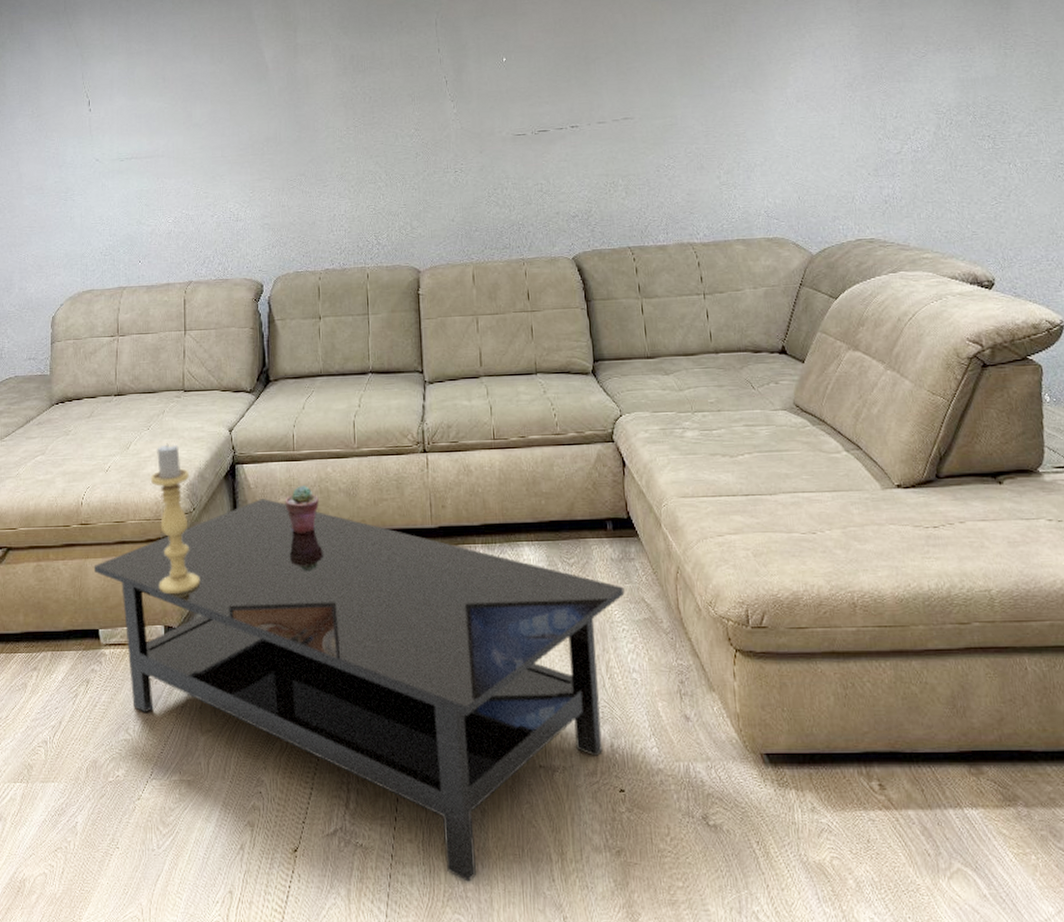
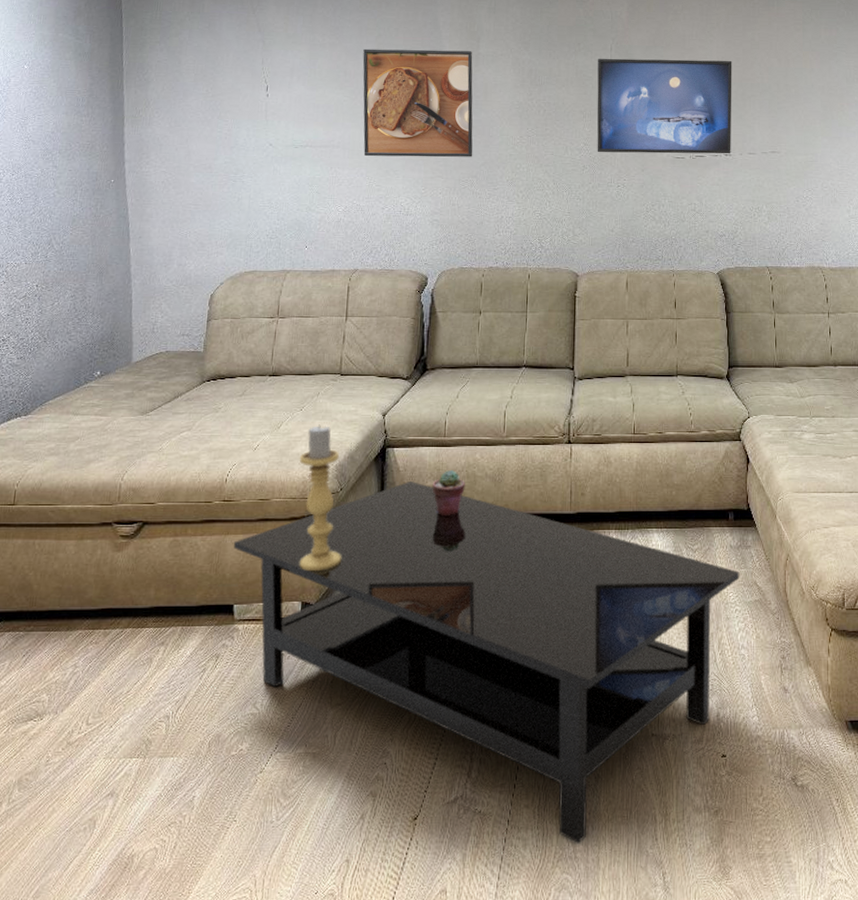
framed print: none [180,42,299,163] -> present [363,48,473,157]
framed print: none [423,22,578,138] -> present [597,58,732,154]

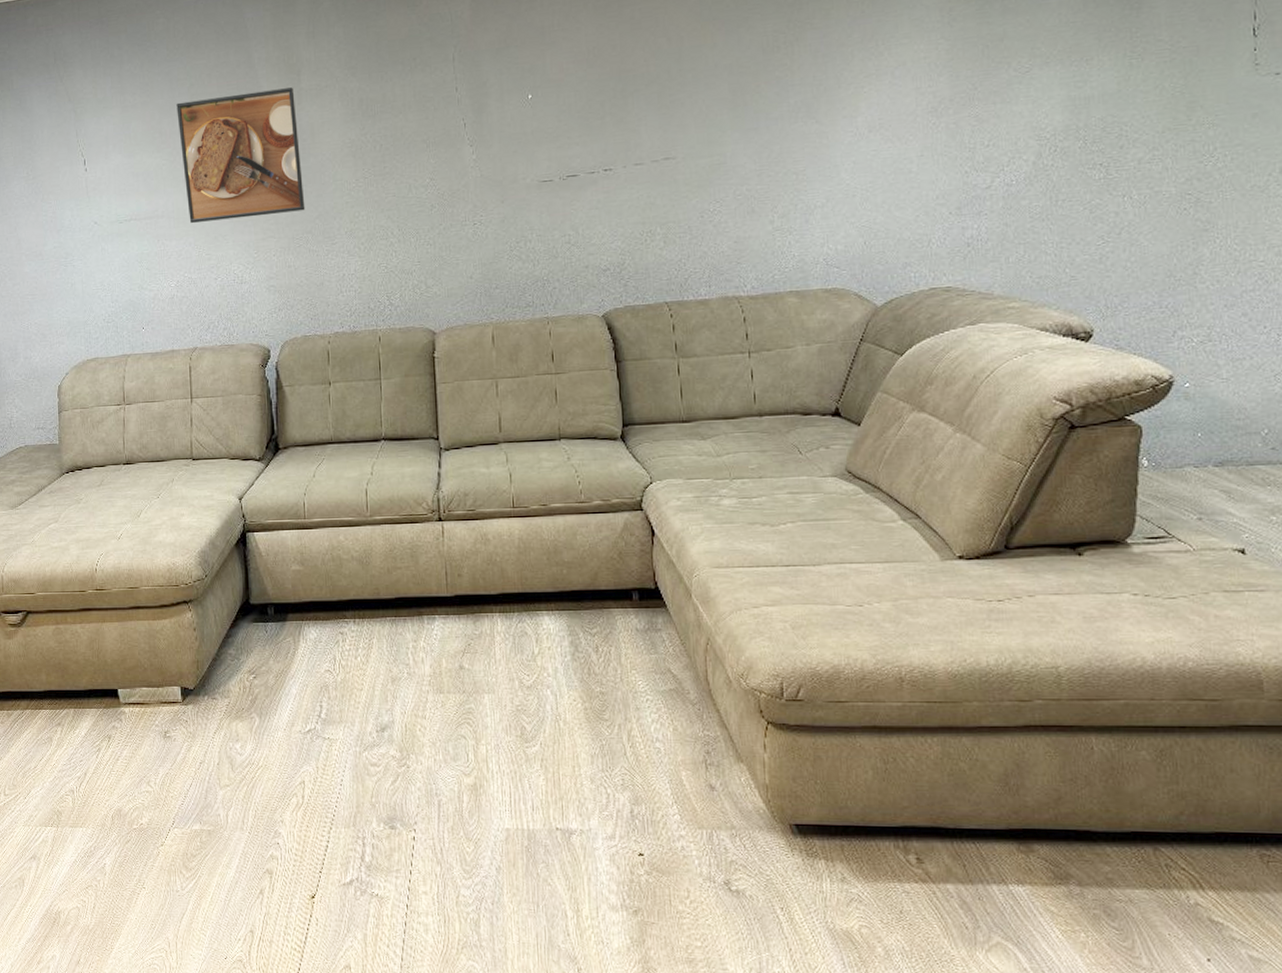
coffee table: present [233,480,740,843] -> none [110,565,650,932]
candle holder: present [299,424,342,572] -> none [161,511,215,658]
potted succulent: present [432,469,465,515] -> none [297,553,331,600]
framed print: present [597,58,732,154] -> none [439,50,612,188]

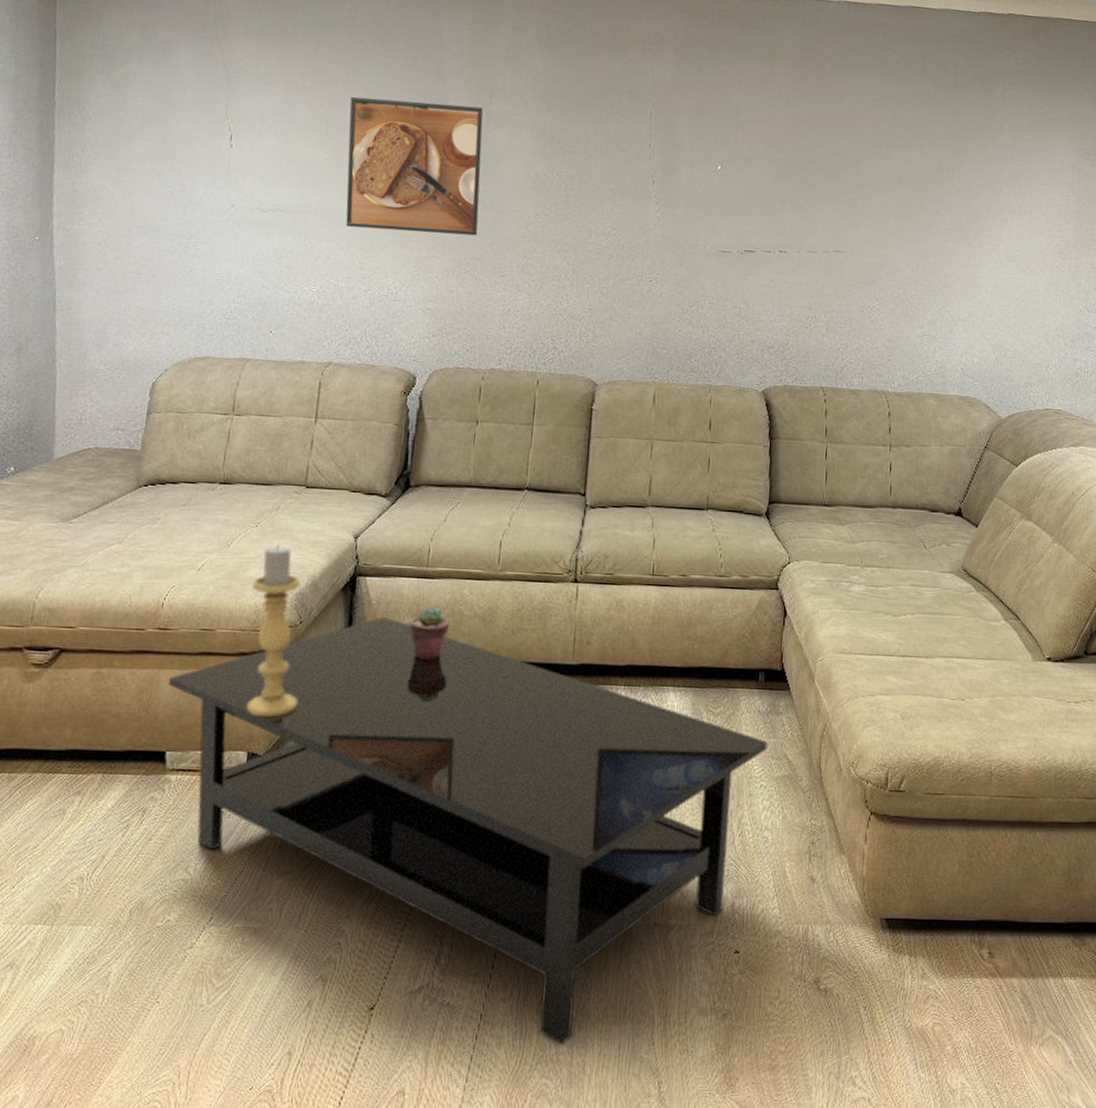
coffee table: none [110,565,650,932] -> present [168,616,768,1044]
candle holder: none [161,511,215,658] -> present [247,544,300,718]
potted succulent: none [297,553,331,600] -> present [409,605,450,660]

